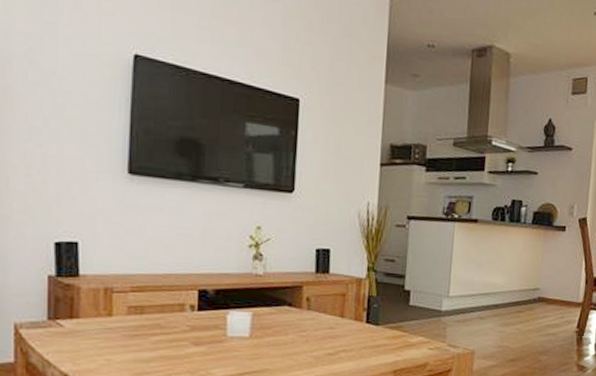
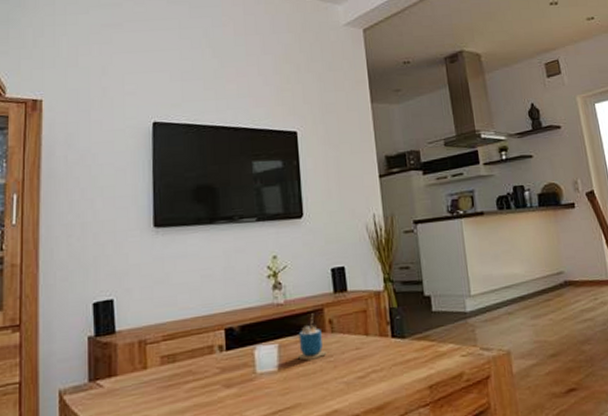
cup: none [270,289,301,332] -> present [297,313,327,360]

